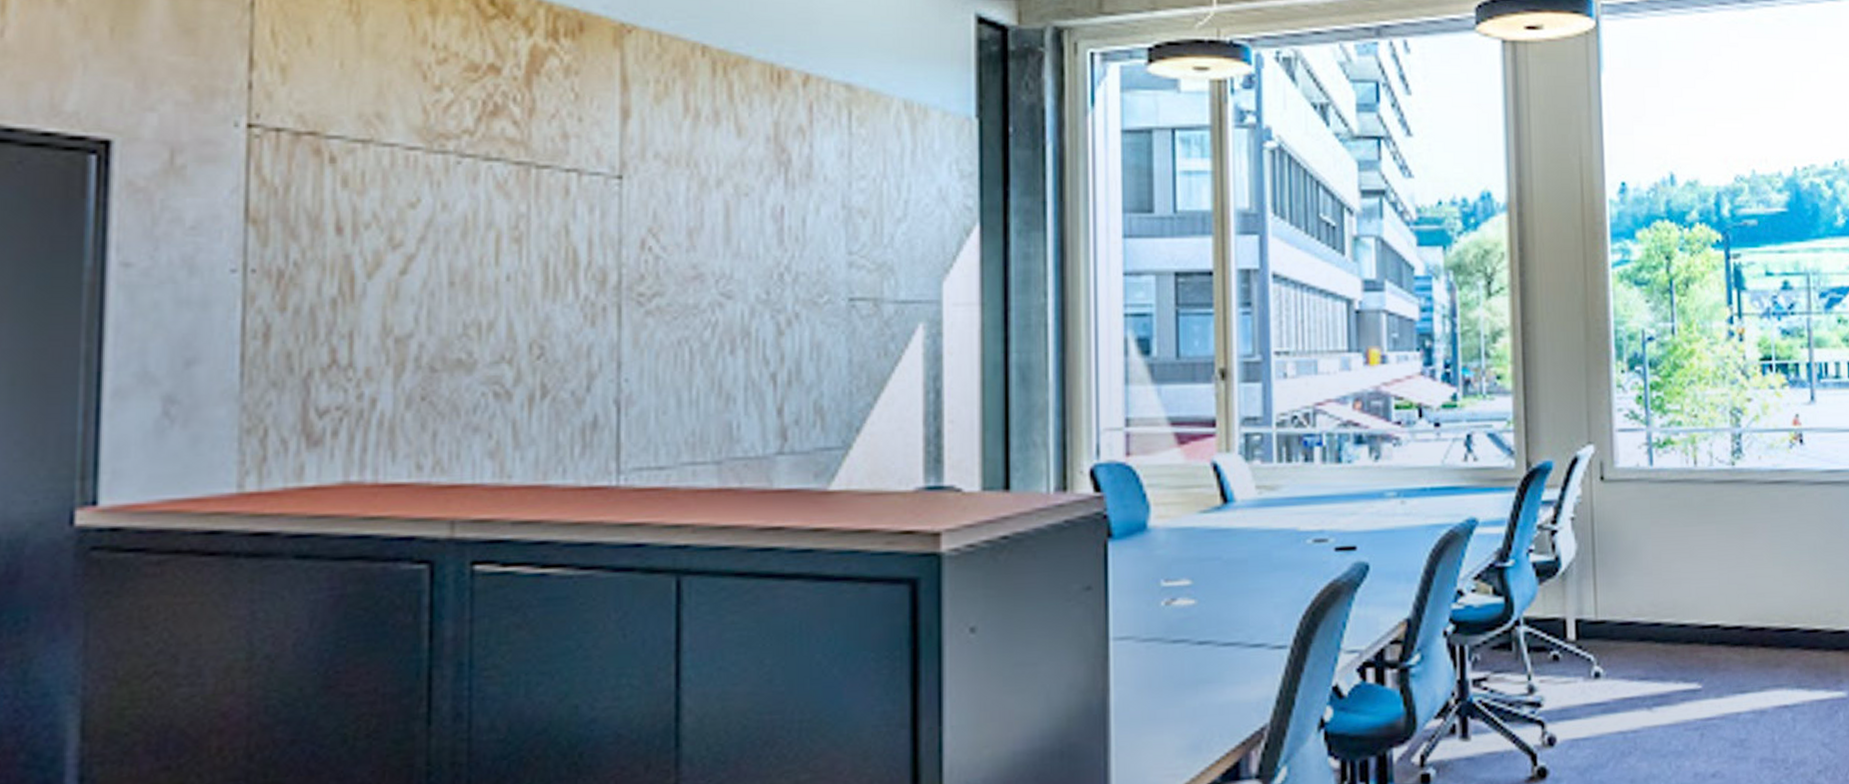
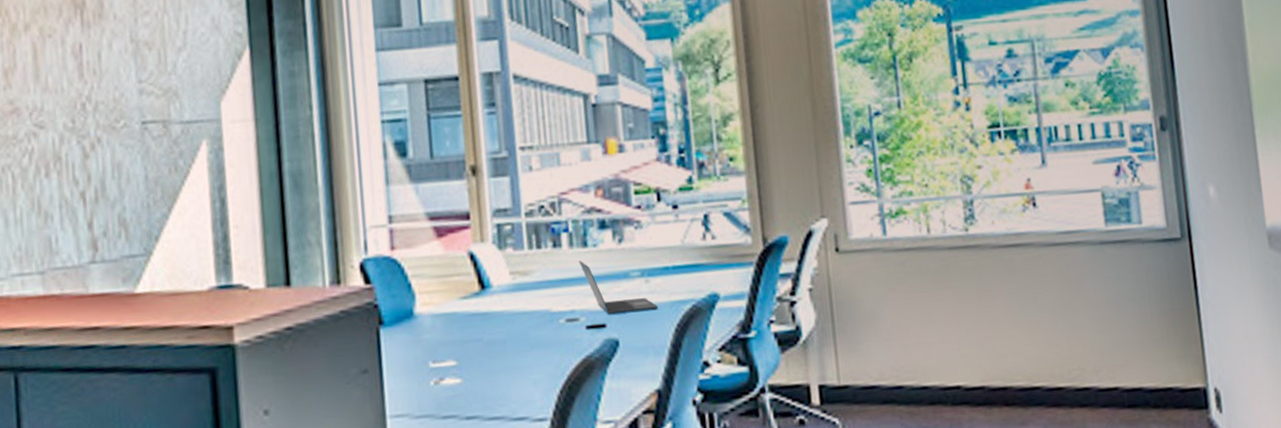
laptop: none [1331,477,1413,537] -> present [578,261,658,315]

